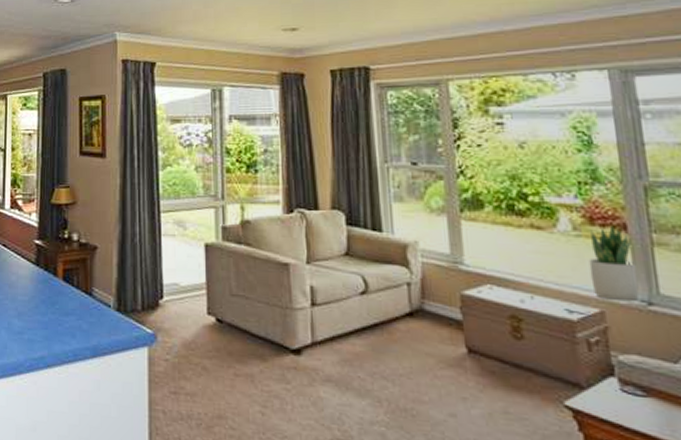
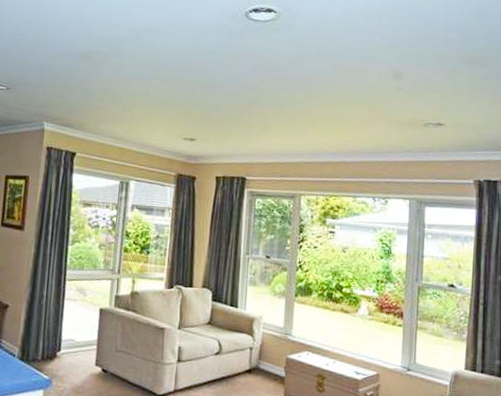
planter: present [589,225,639,302] -> none [374,313,404,368]

